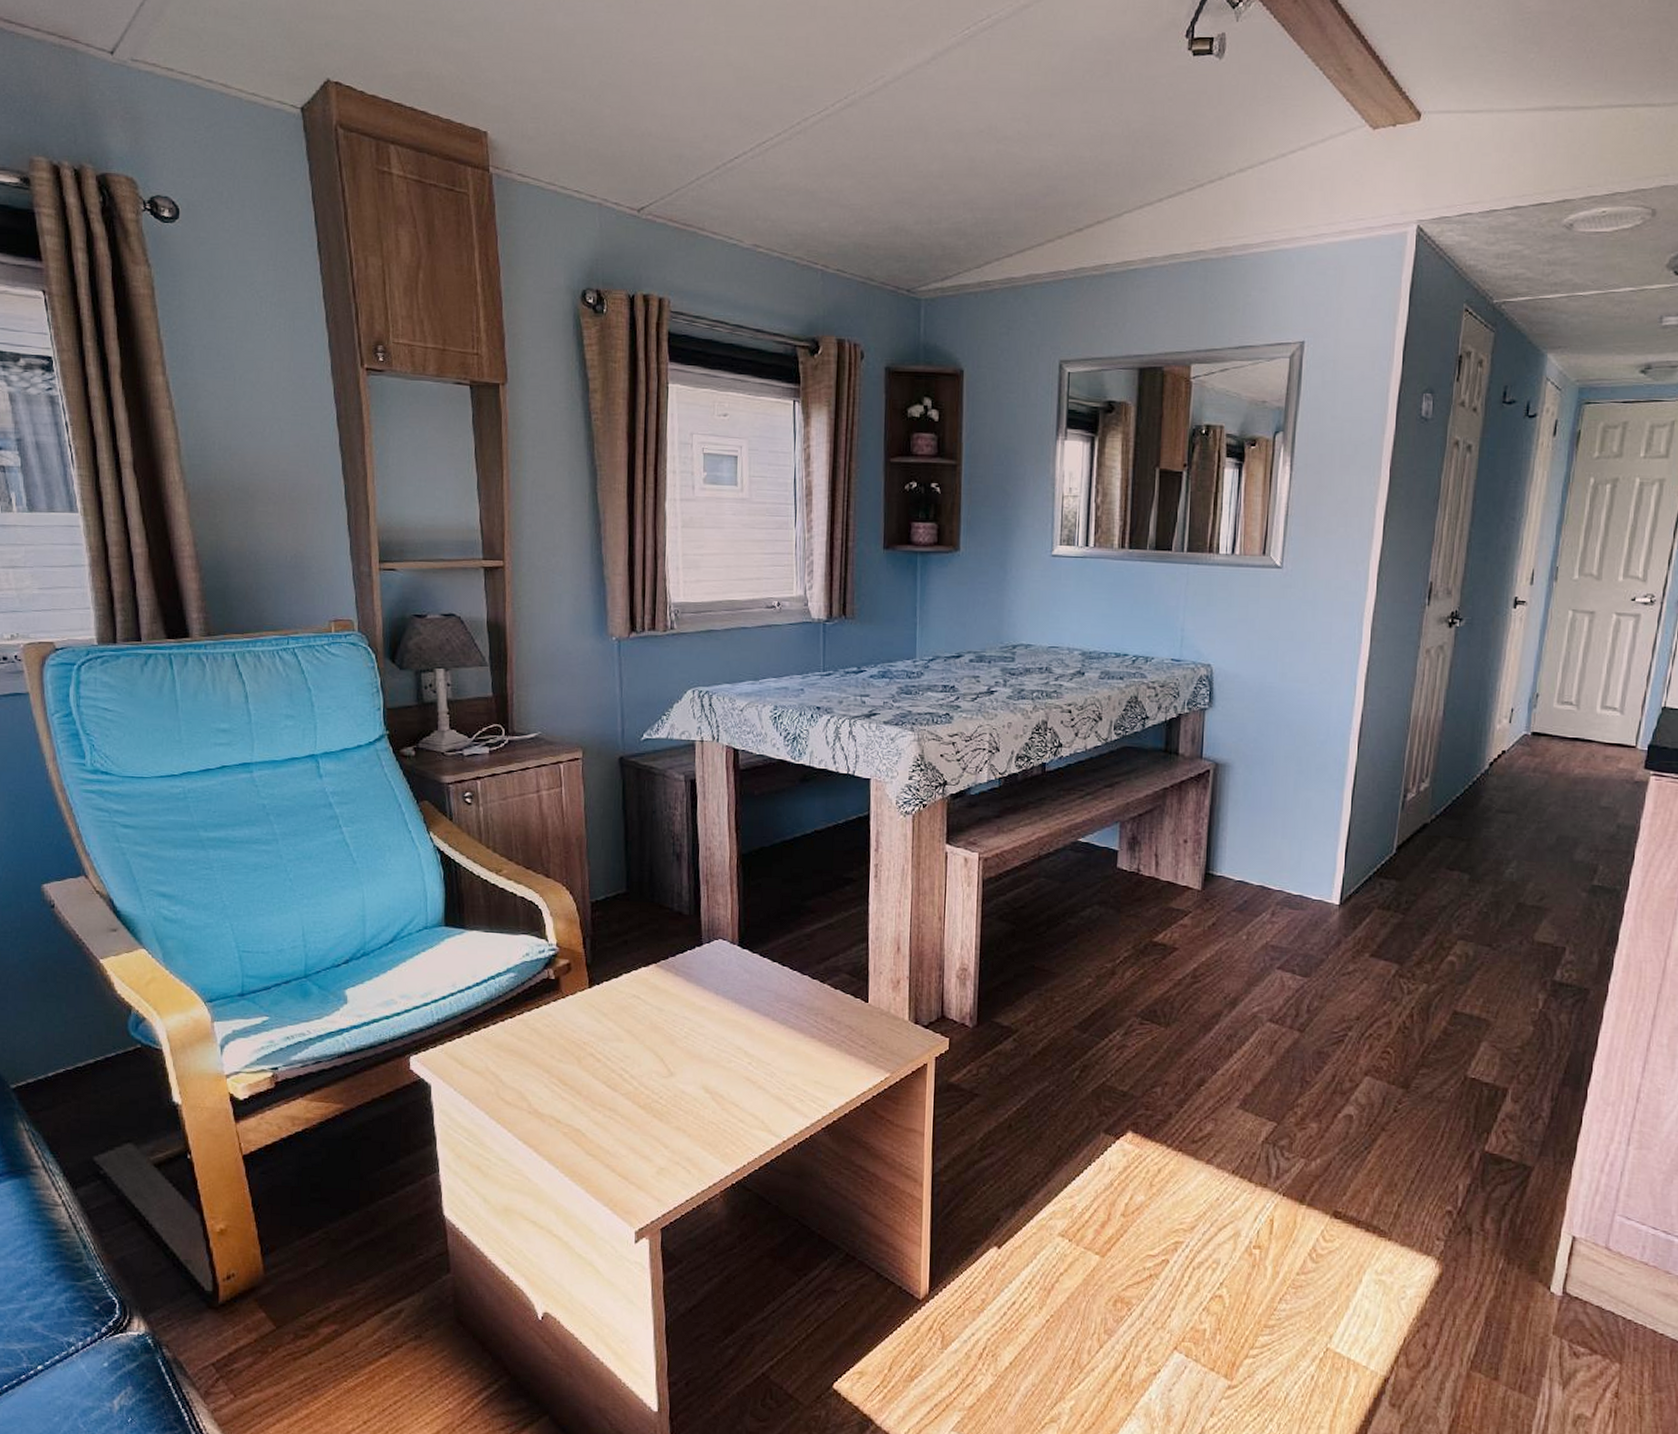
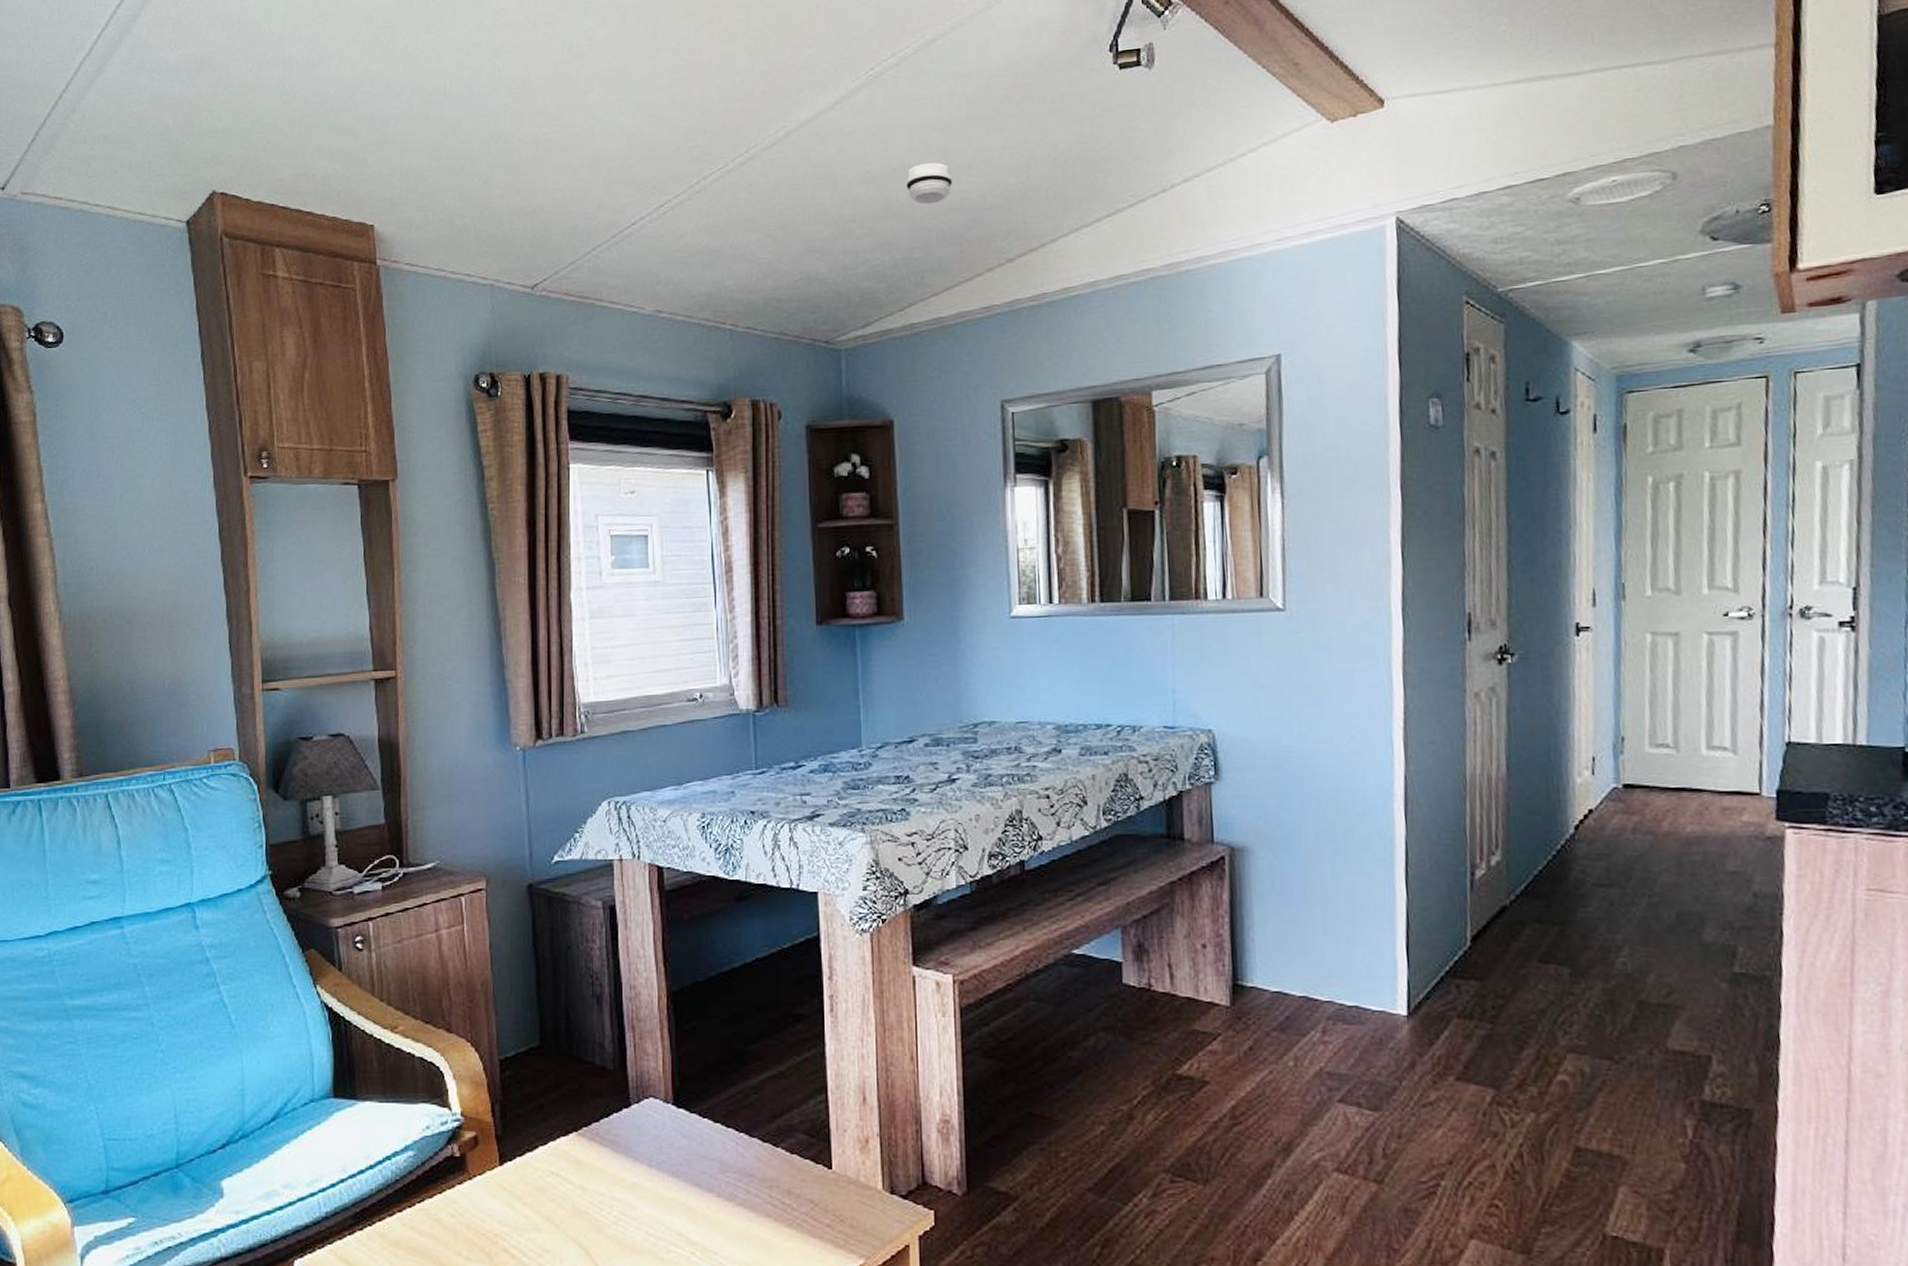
smoke detector: none [991,128,1034,168] -> present [906,162,953,205]

